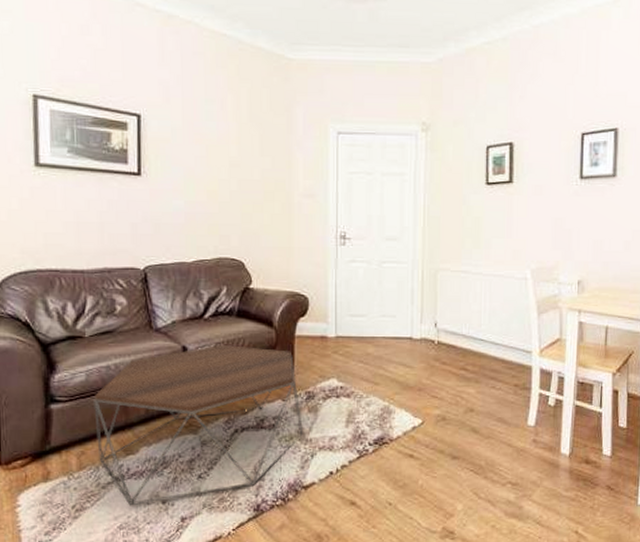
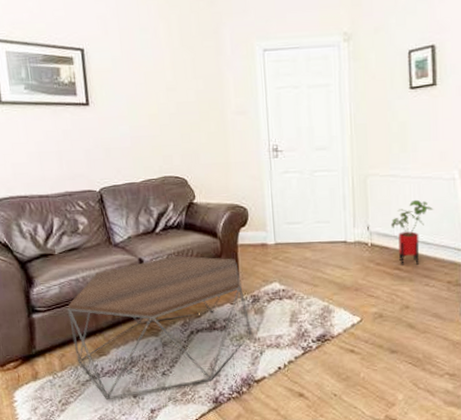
house plant: none [459,297,504,366] -> present [390,199,434,265]

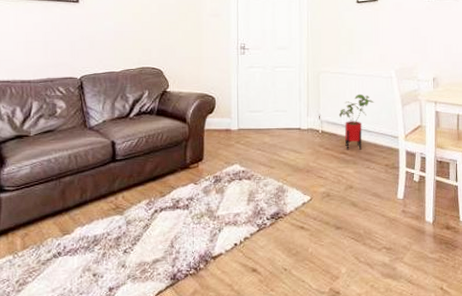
coffee table: present [68,255,251,400] -> none [37,138,212,279]

